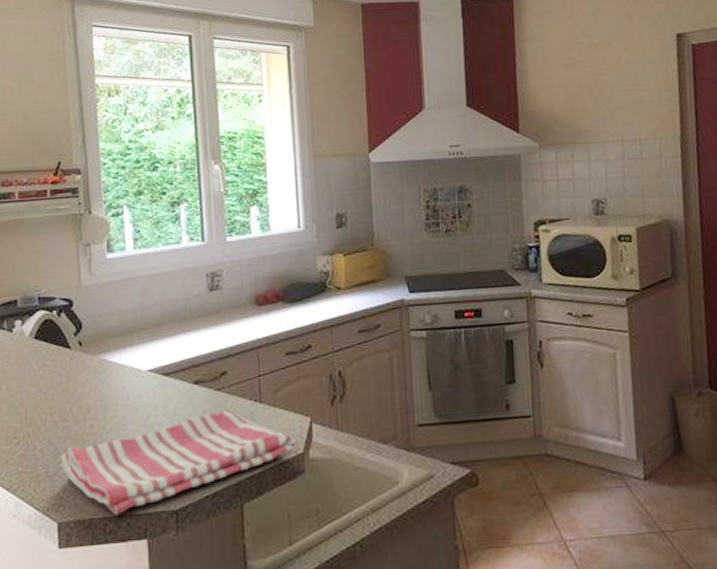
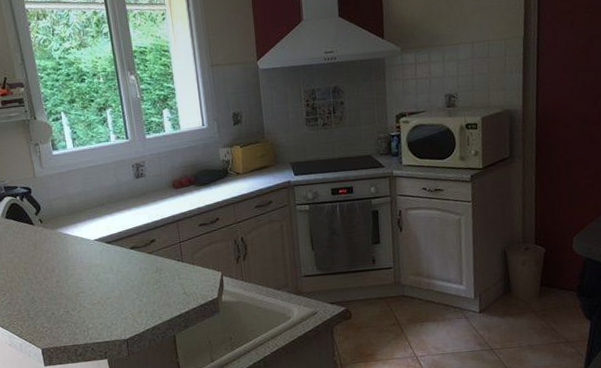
dish towel: present [60,411,296,515] -> none [37,268,212,343]

